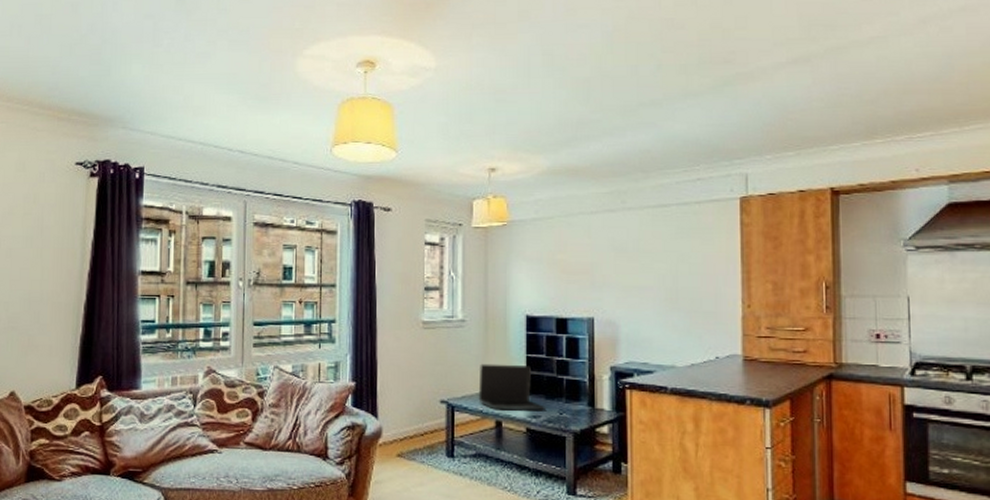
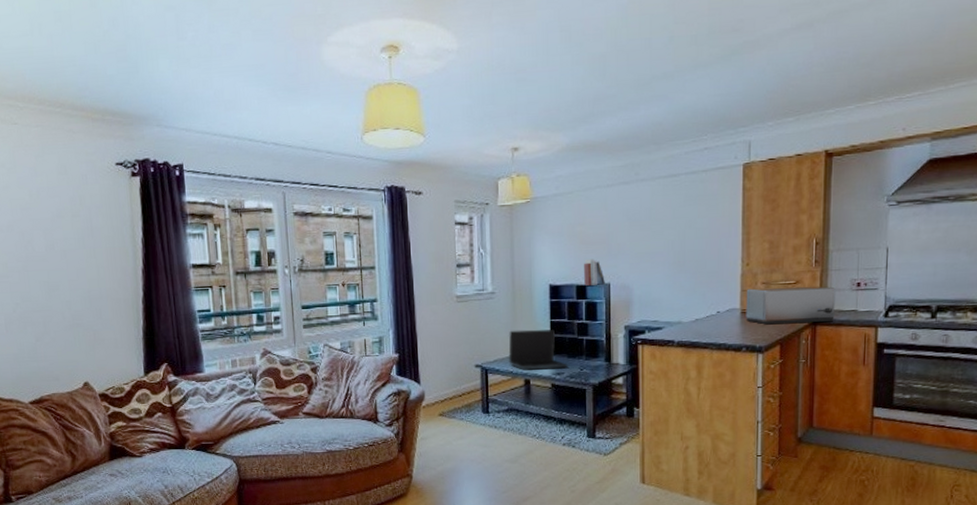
books: none [565,289,588,319] -> present [584,258,605,286]
toaster: none [748,333,852,377] -> present [746,286,835,325]

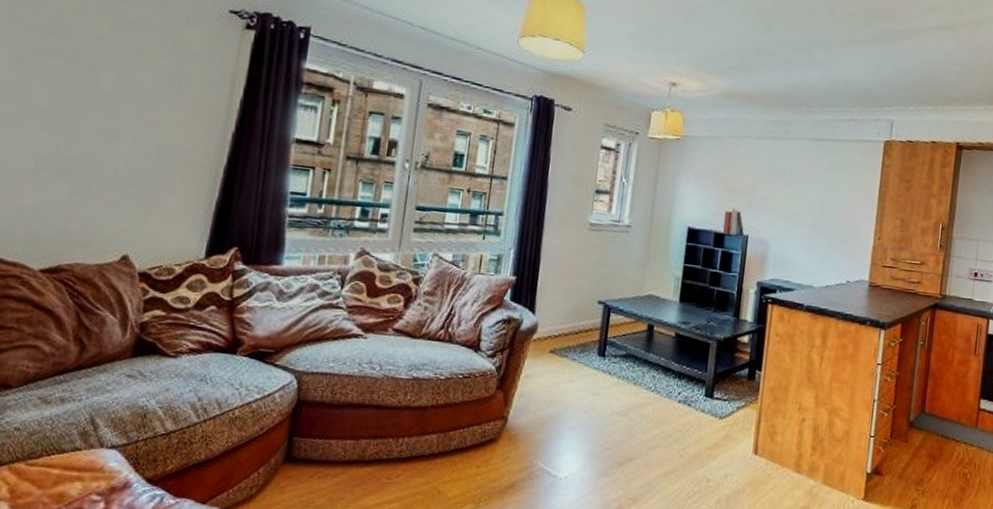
laptop computer: present [508,329,569,370] -> none [634,269,696,318]
toaster: present [746,286,835,325] -> none [873,262,956,308]

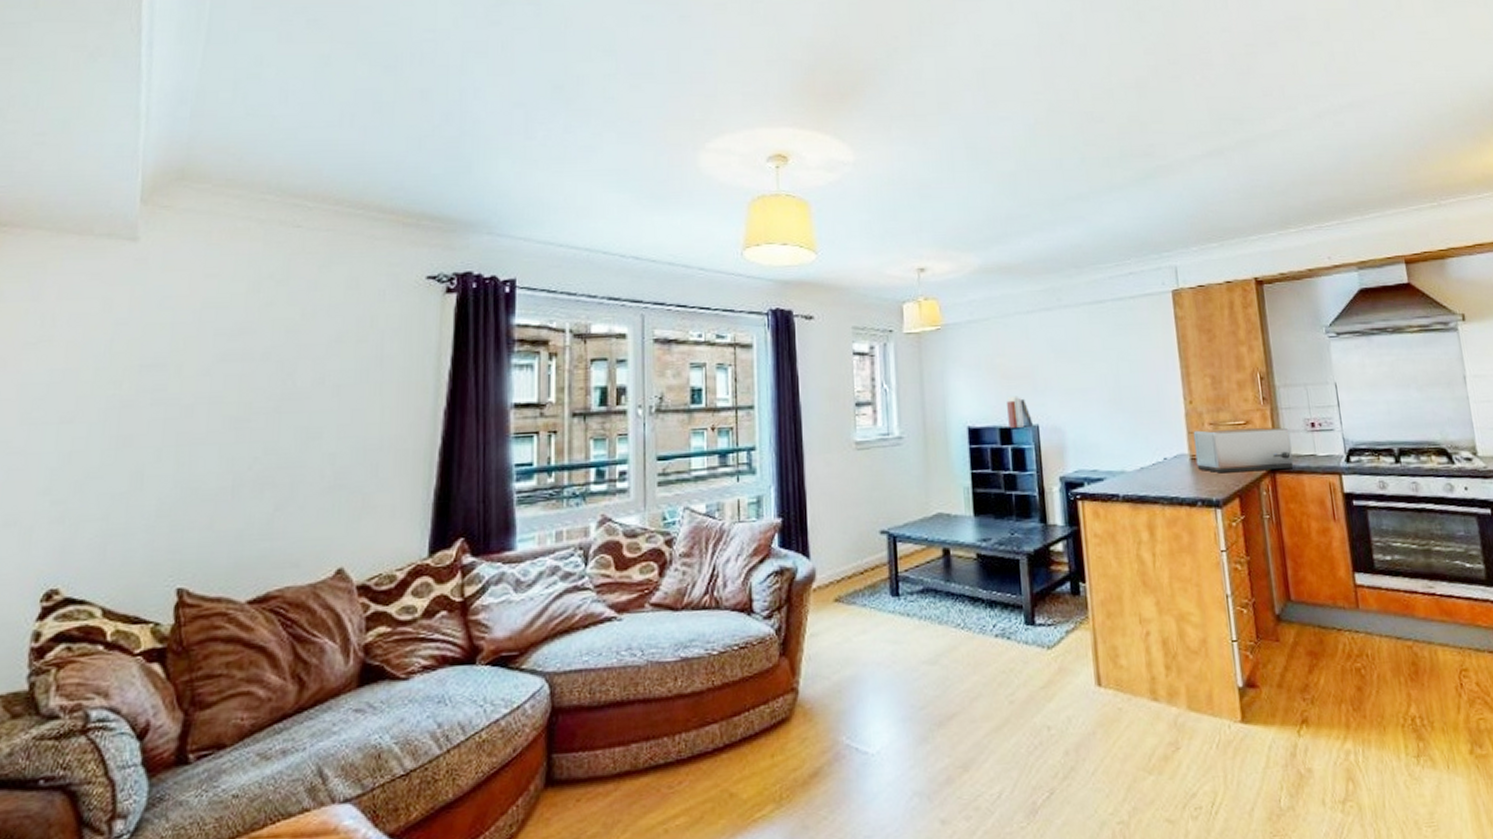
toaster: none [873,262,956,308] -> present [1193,426,1294,474]

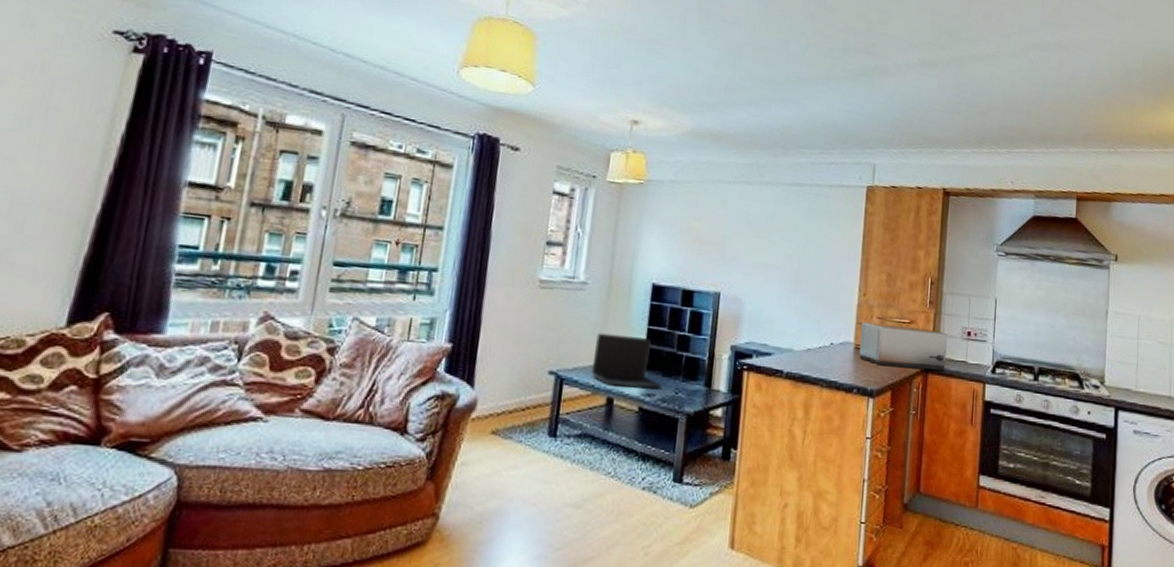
laptop computer: none [921,483,997,536] -> present [591,332,663,389]
books: present [1007,395,1033,428] -> none [692,260,715,293]

